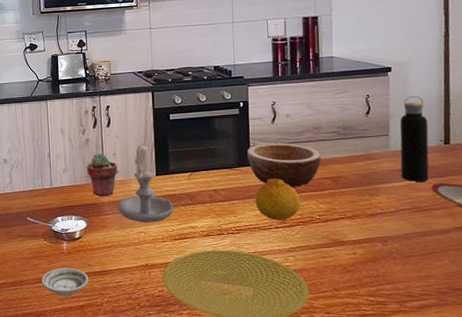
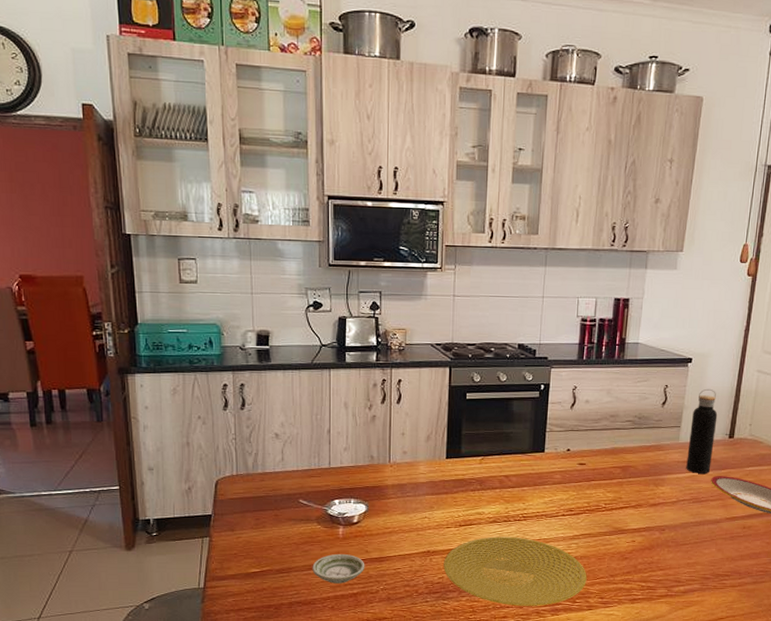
potted succulent: present [86,153,118,197] -> none [370,431,405,479]
candle: present [118,142,174,223] -> none [403,422,462,508]
bowl: present [247,142,321,187] -> none [542,429,615,475]
fruit: present [255,178,301,220] -> none [545,466,590,508]

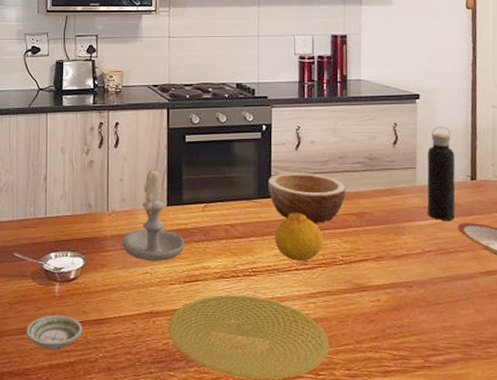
candle: none [403,422,462,508] -> present [123,166,185,261]
bowl: none [542,429,615,475] -> present [268,172,346,223]
fruit: none [545,466,590,508] -> present [274,213,324,261]

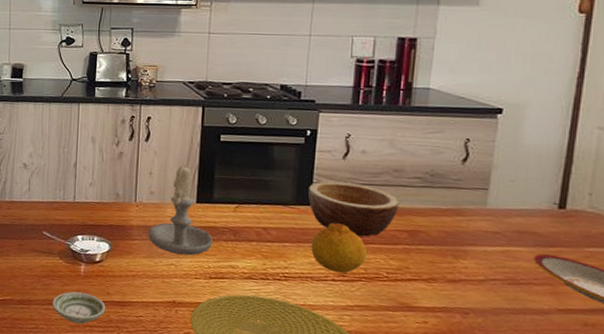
water bottle: present [427,126,456,220] -> none [497,145,541,250]

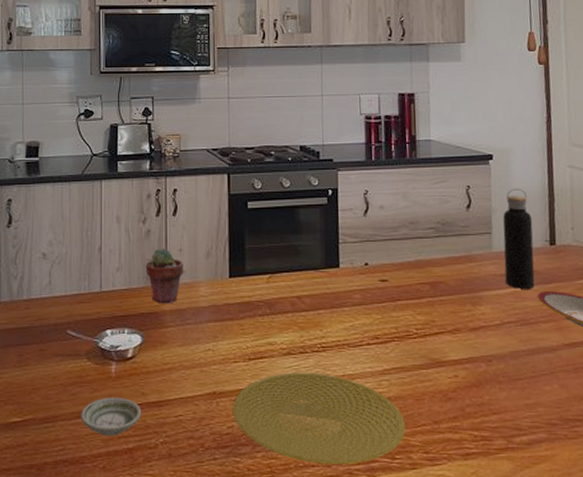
potted succulent: none [116,169,153,220] -> present [145,248,184,304]
candle: present [149,163,213,256] -> none [183,235,249,337]
bowl: present [308,181,399,237] -> none [336,239,419,294]
fruit: present [311,223,368,273] -> none [344,283,397,335]
water bottle: none [497,145,541,250] -> present [503,188,535,289]

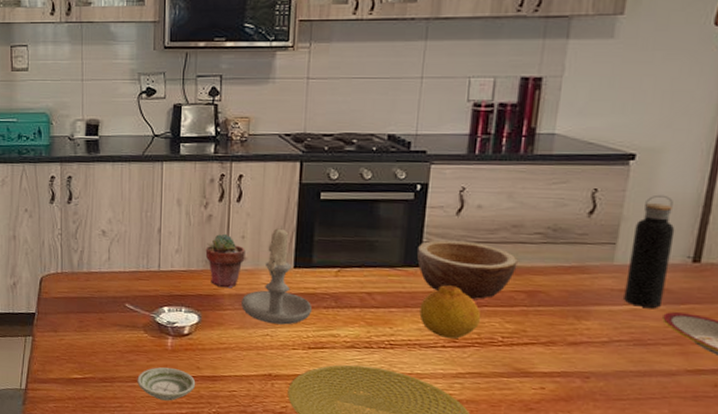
candle: none [183,235,249,337] -> present [241,224,313,325]
bowl: none [336,239,419,294] -> present [417,240,518,299]
fruit: none [344,283,397,335] -> present [419,285,481,339]

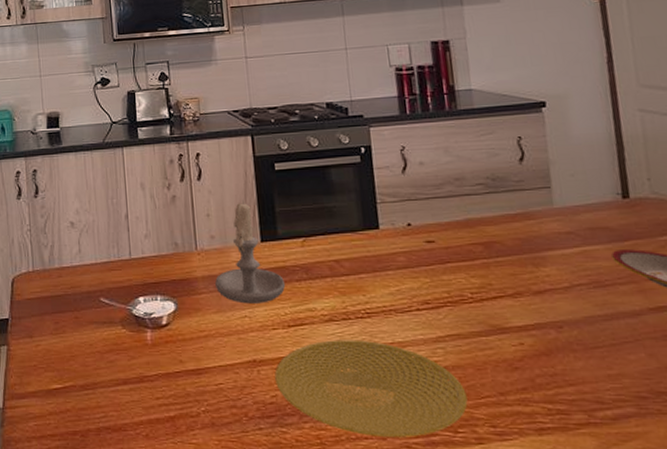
saucer: present [137,367,196,401] -> none [120,365,181,404]
potted succulent: present [205,233,246,289] -> none [173,213,213,270]
bowl: present [417,240,518,299] -> none [374,198,468,256]
fruit: present [419,285,481,339] -> none [387,245,447,300]
water bottle: present [624,194,675,308] -> none [563,136,608,248]

